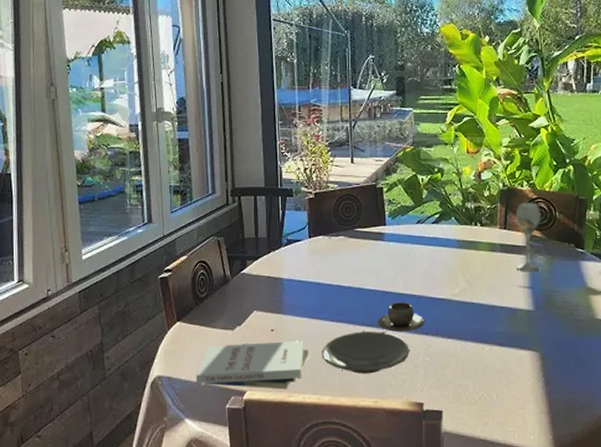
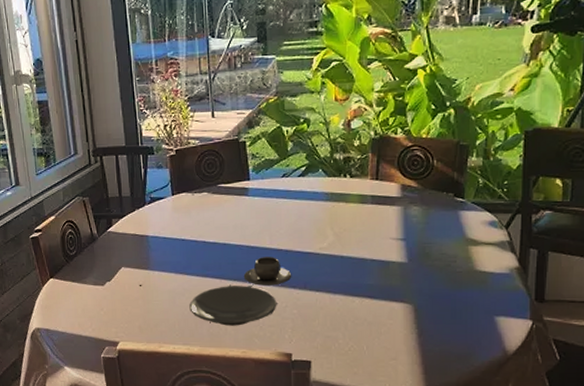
books: present [195,341,309,390] -> none [71,296,177,341]
wineglass: present [515,202,542,272] -> none [388,150,417,224]

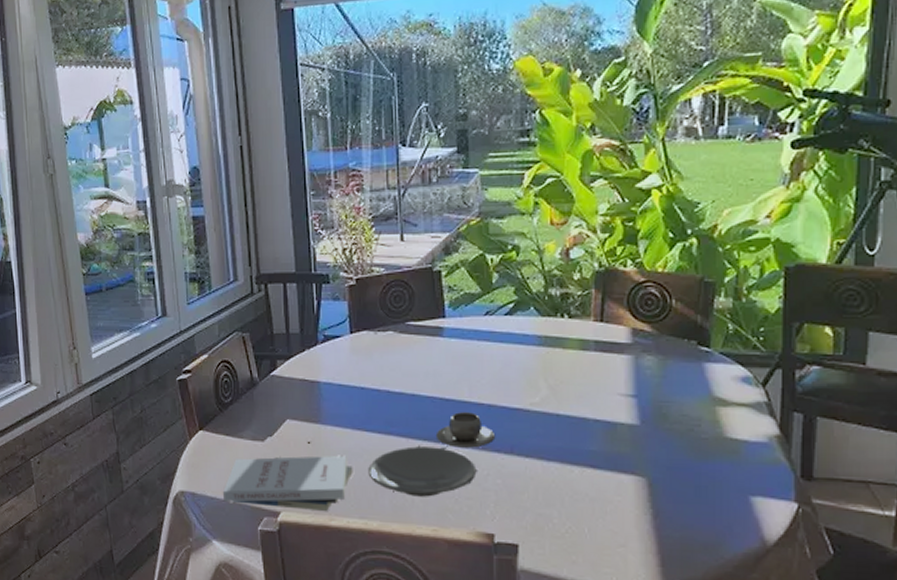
books: none [71,296,177,341] -> present [222,456,353,512]

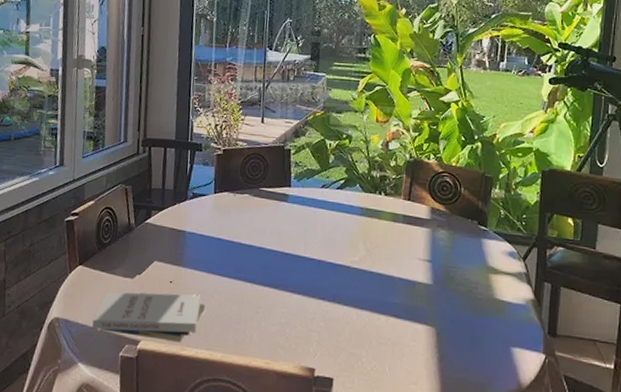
saucer: present [368,446,477,497] -> none [217,291,305,334]
teacup: present [435,412,496,448] -> none [275,265,323,295]

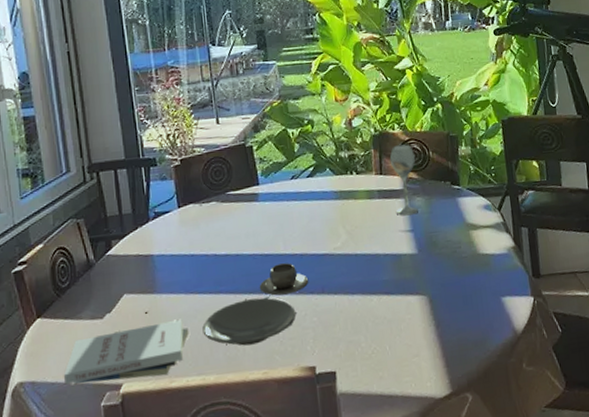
saucer: none [217,291,305,334] -> present [202,297,297,346]
teacup: none [275,265,323,295] -> present [259,263,309,296]
wineglass: none [418,175,447,246] -> present [389,144,418,216]

